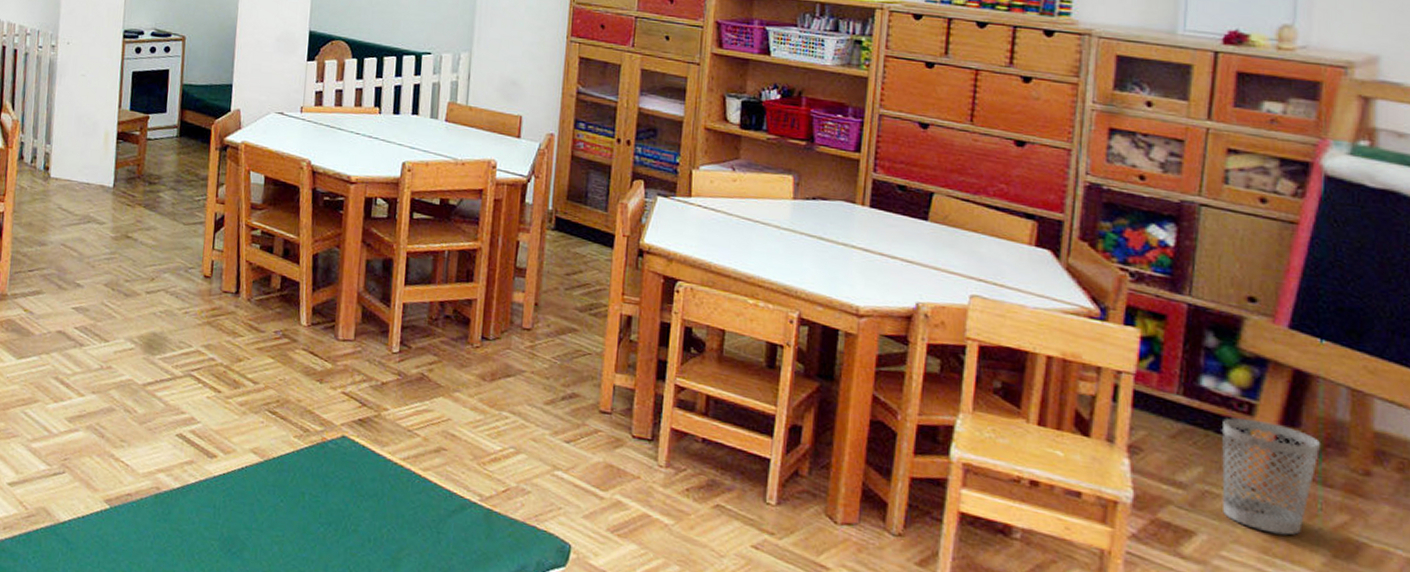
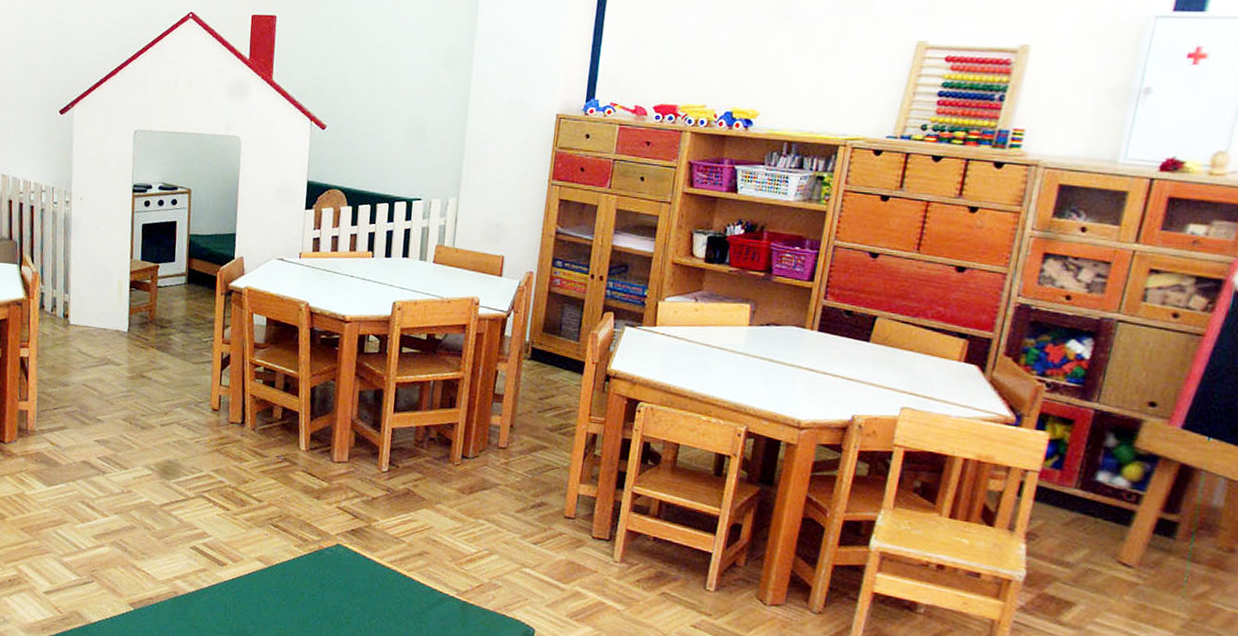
wastebasket: present [1221,417,1320,535] -> none [1101,507,1194,604]

